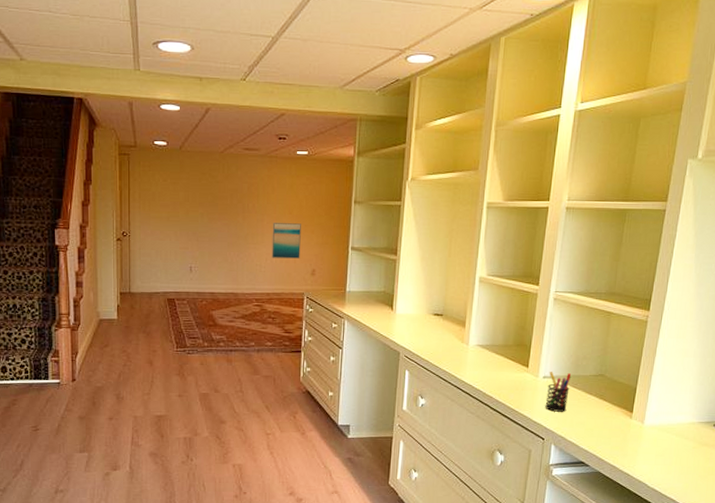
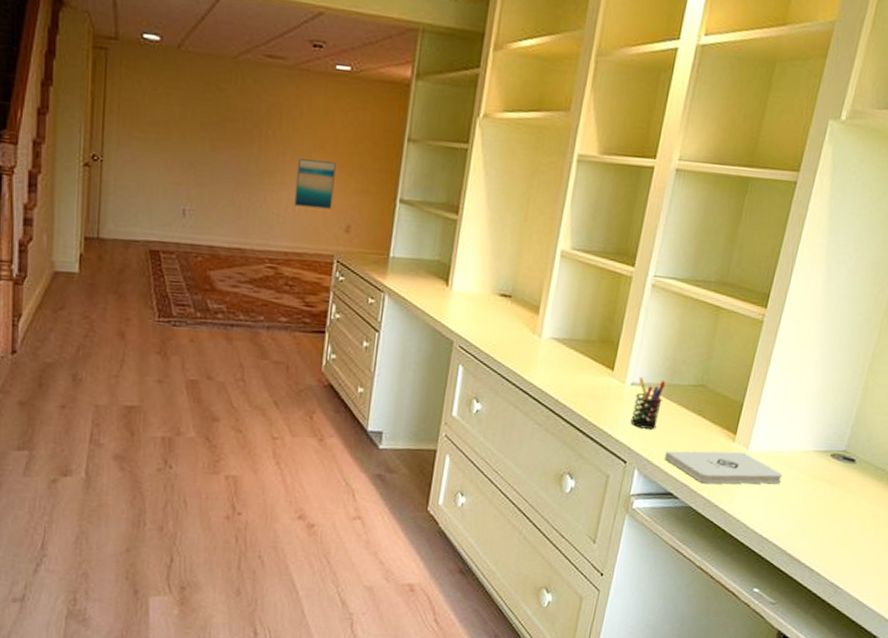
notepad: none [575,426,675,453] -> present [664,450,783,484]

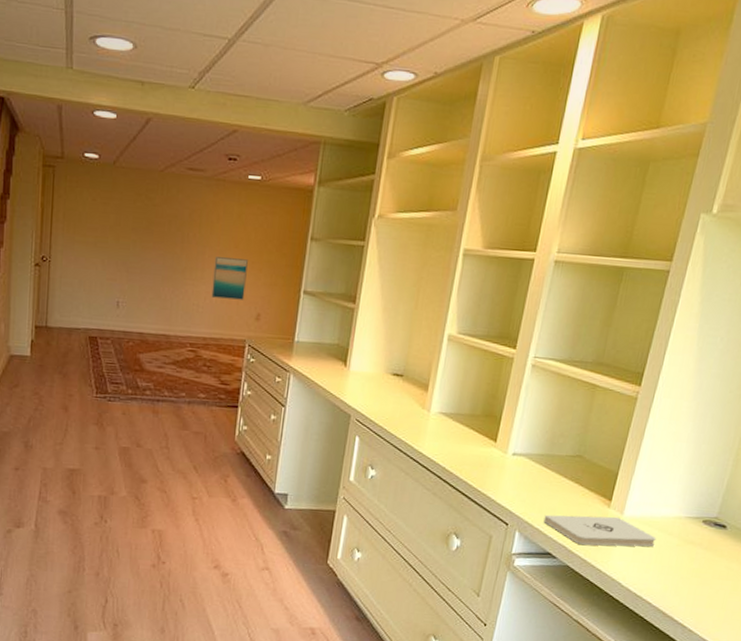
pen holder: present [630,377,666,429] -> none [512,448,545,495]

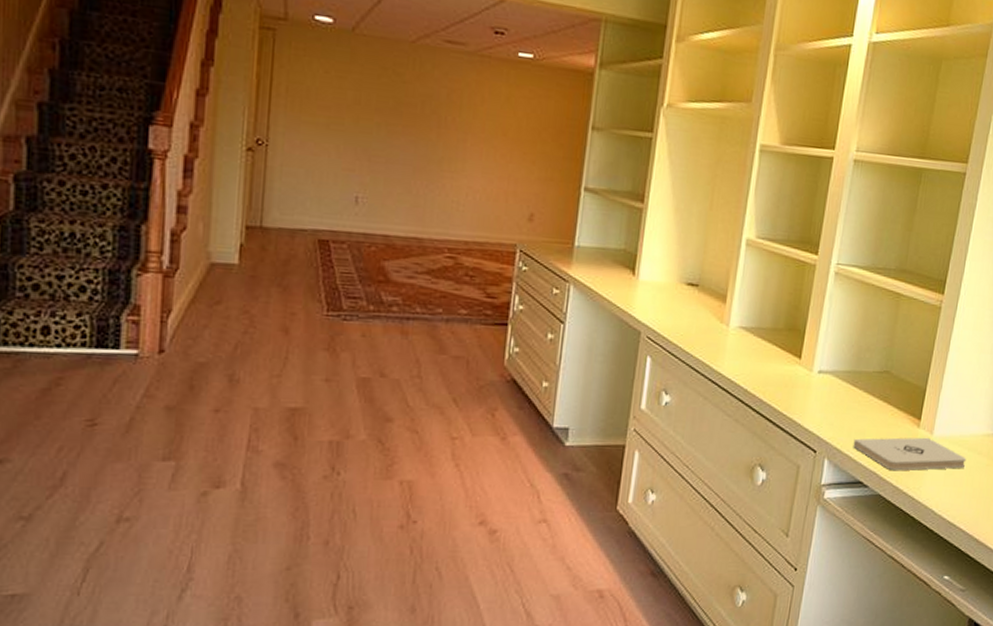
wall art: present [211,257,248,300] -> none [474,145,519,197]

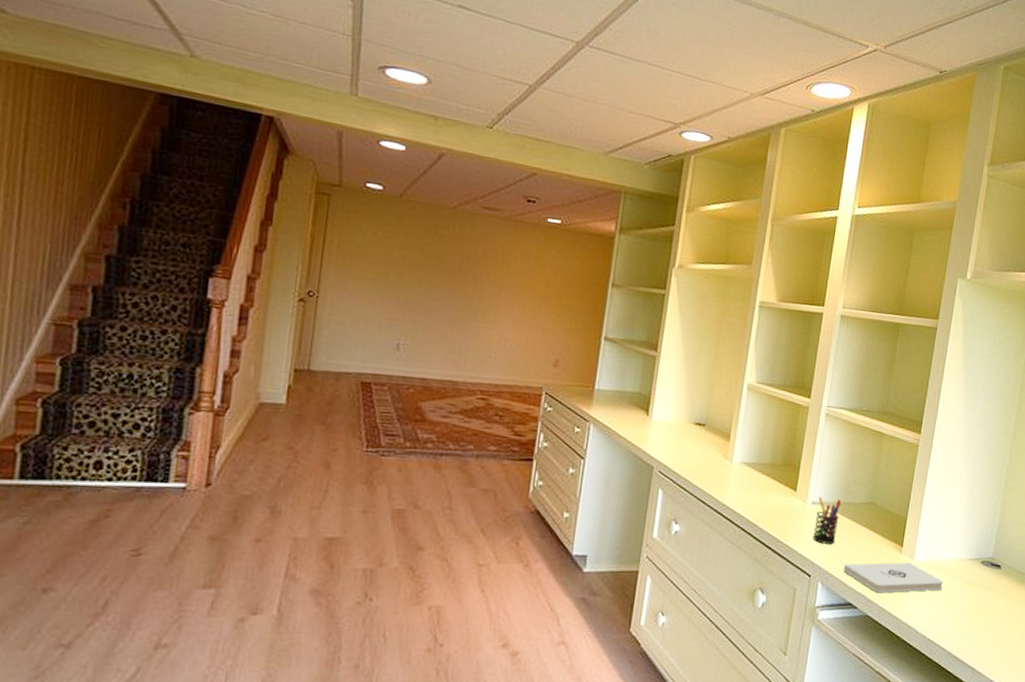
pen holder: none [819,365,852,417] -> present [812,497,842,544]

